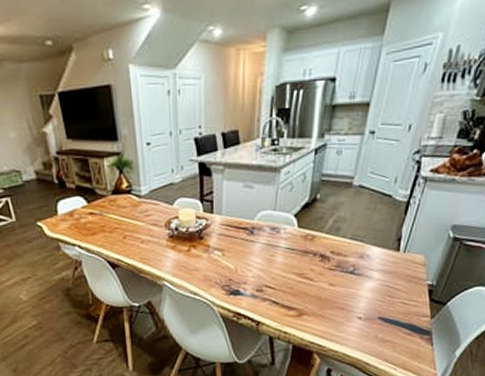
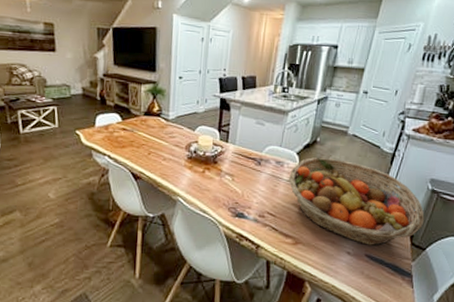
fruit basket: none [286,216,445,307] -> present [288,157,425,246]

